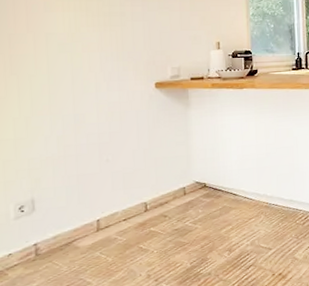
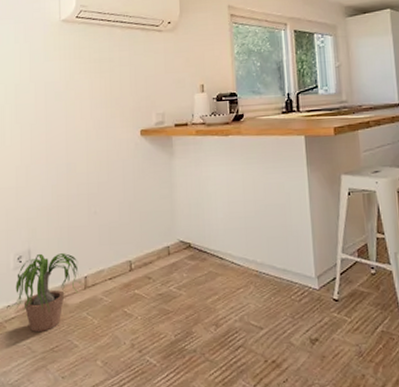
potted plant: none [14,200,97,276] -> present [12,253,84,332]

